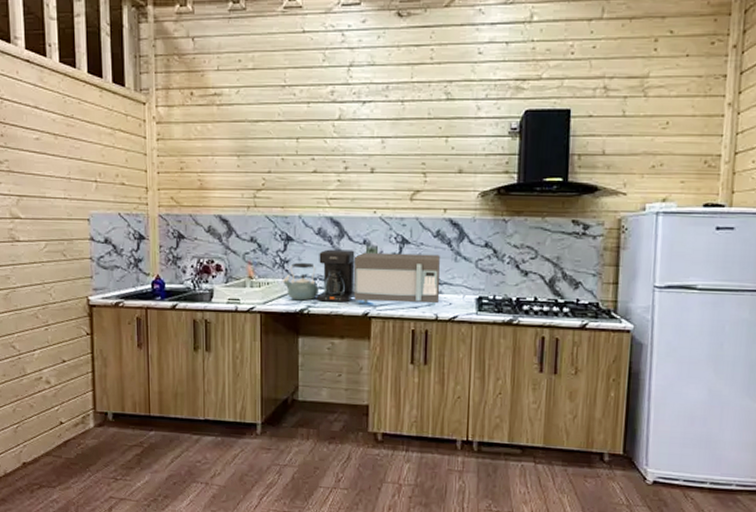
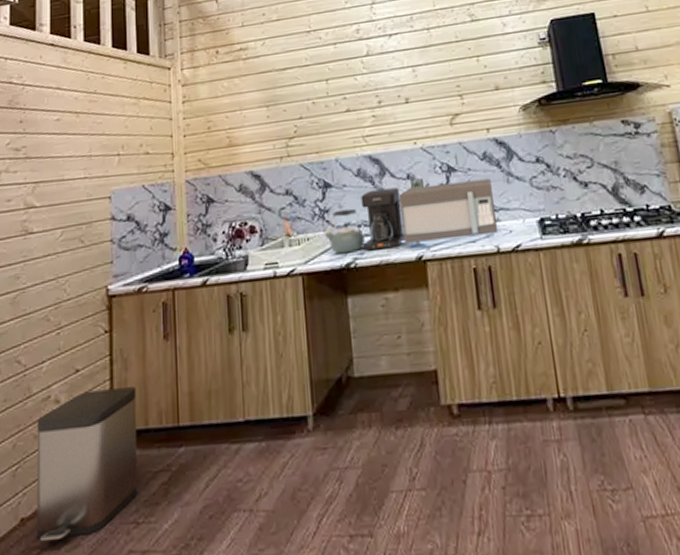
pedal bin: none [32,378,117,482] -> present [36,387,138,542]

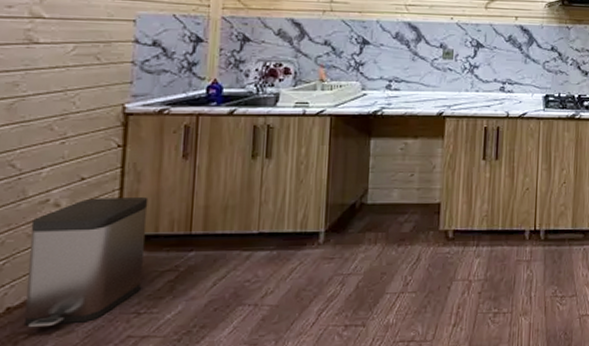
kettle: present [323,208,365,254] -> none [356,65,394,103]
coffee maker: present [361,187,406,251] -> none [390,52,432,103]
microwave: present [398,178,499,246] -> none [429,55,511,105]

